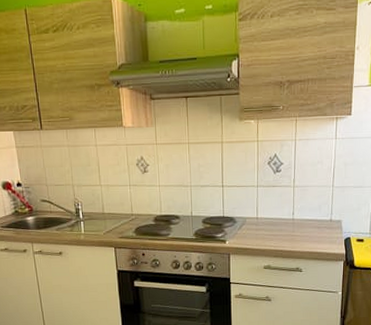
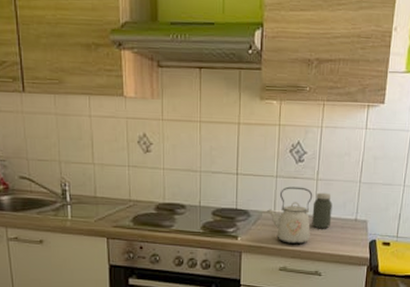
kettle: none [250,194,291,245] -> present [266,186,313,245]
jar: none [291,198,309,230] -> present [312,192,332,229]

